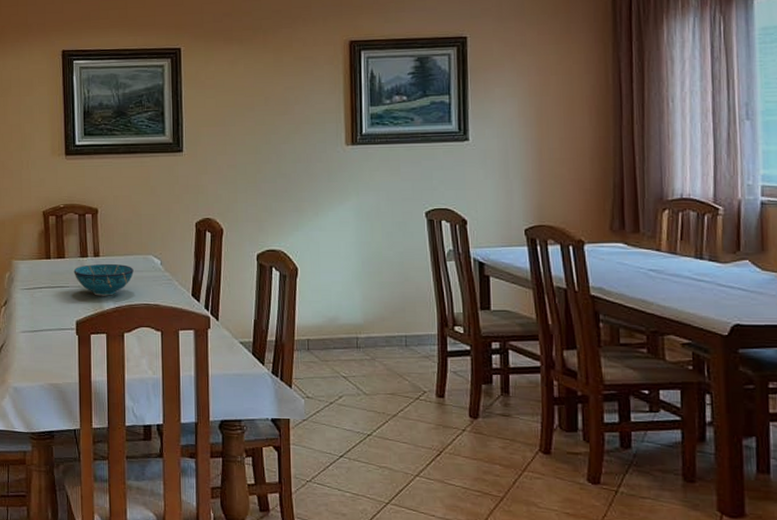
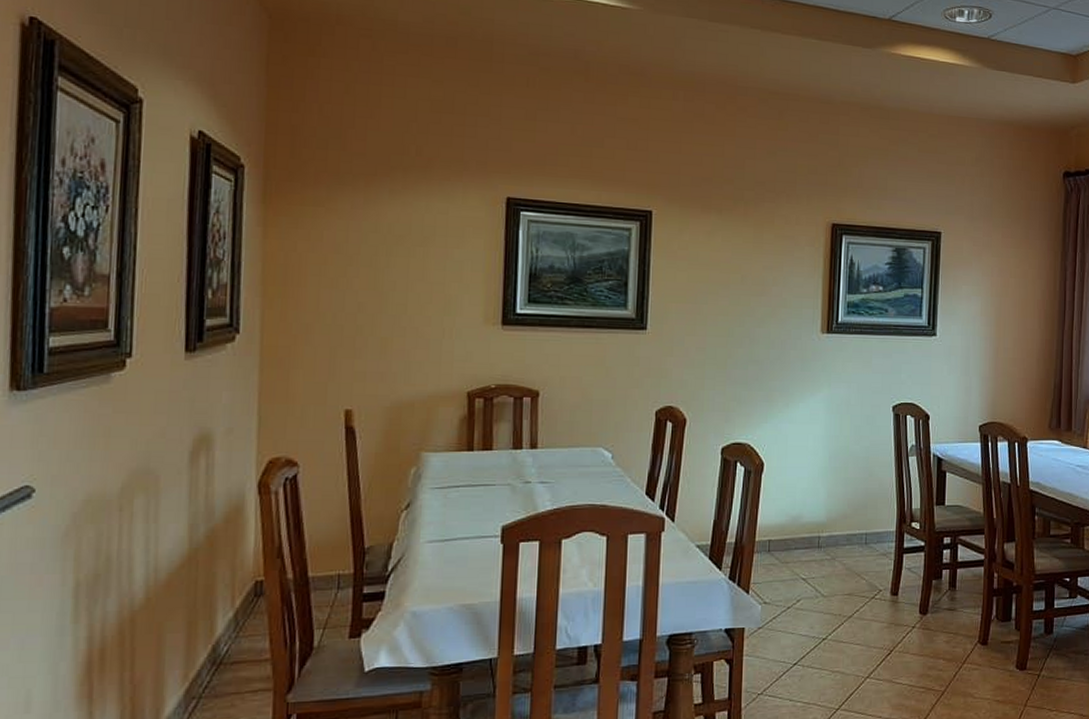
bowl: present [73,263,134,296] -> none [502,457,579,496]

